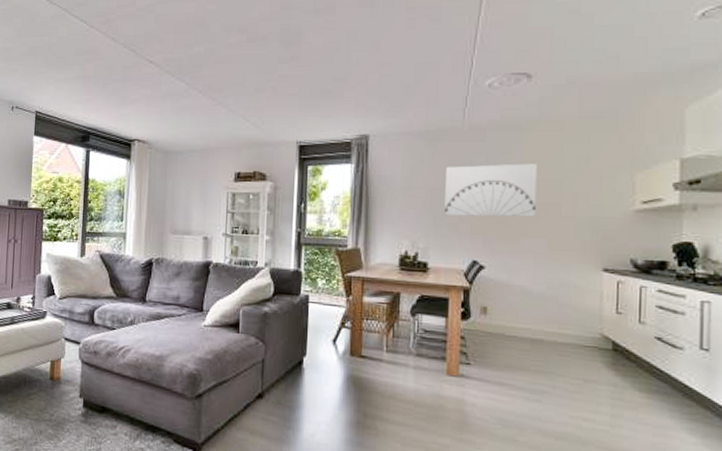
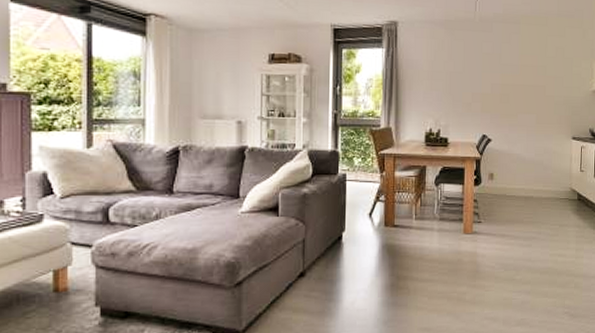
wall art: present [444,163,538,217] -> none [461,52,530,97]

